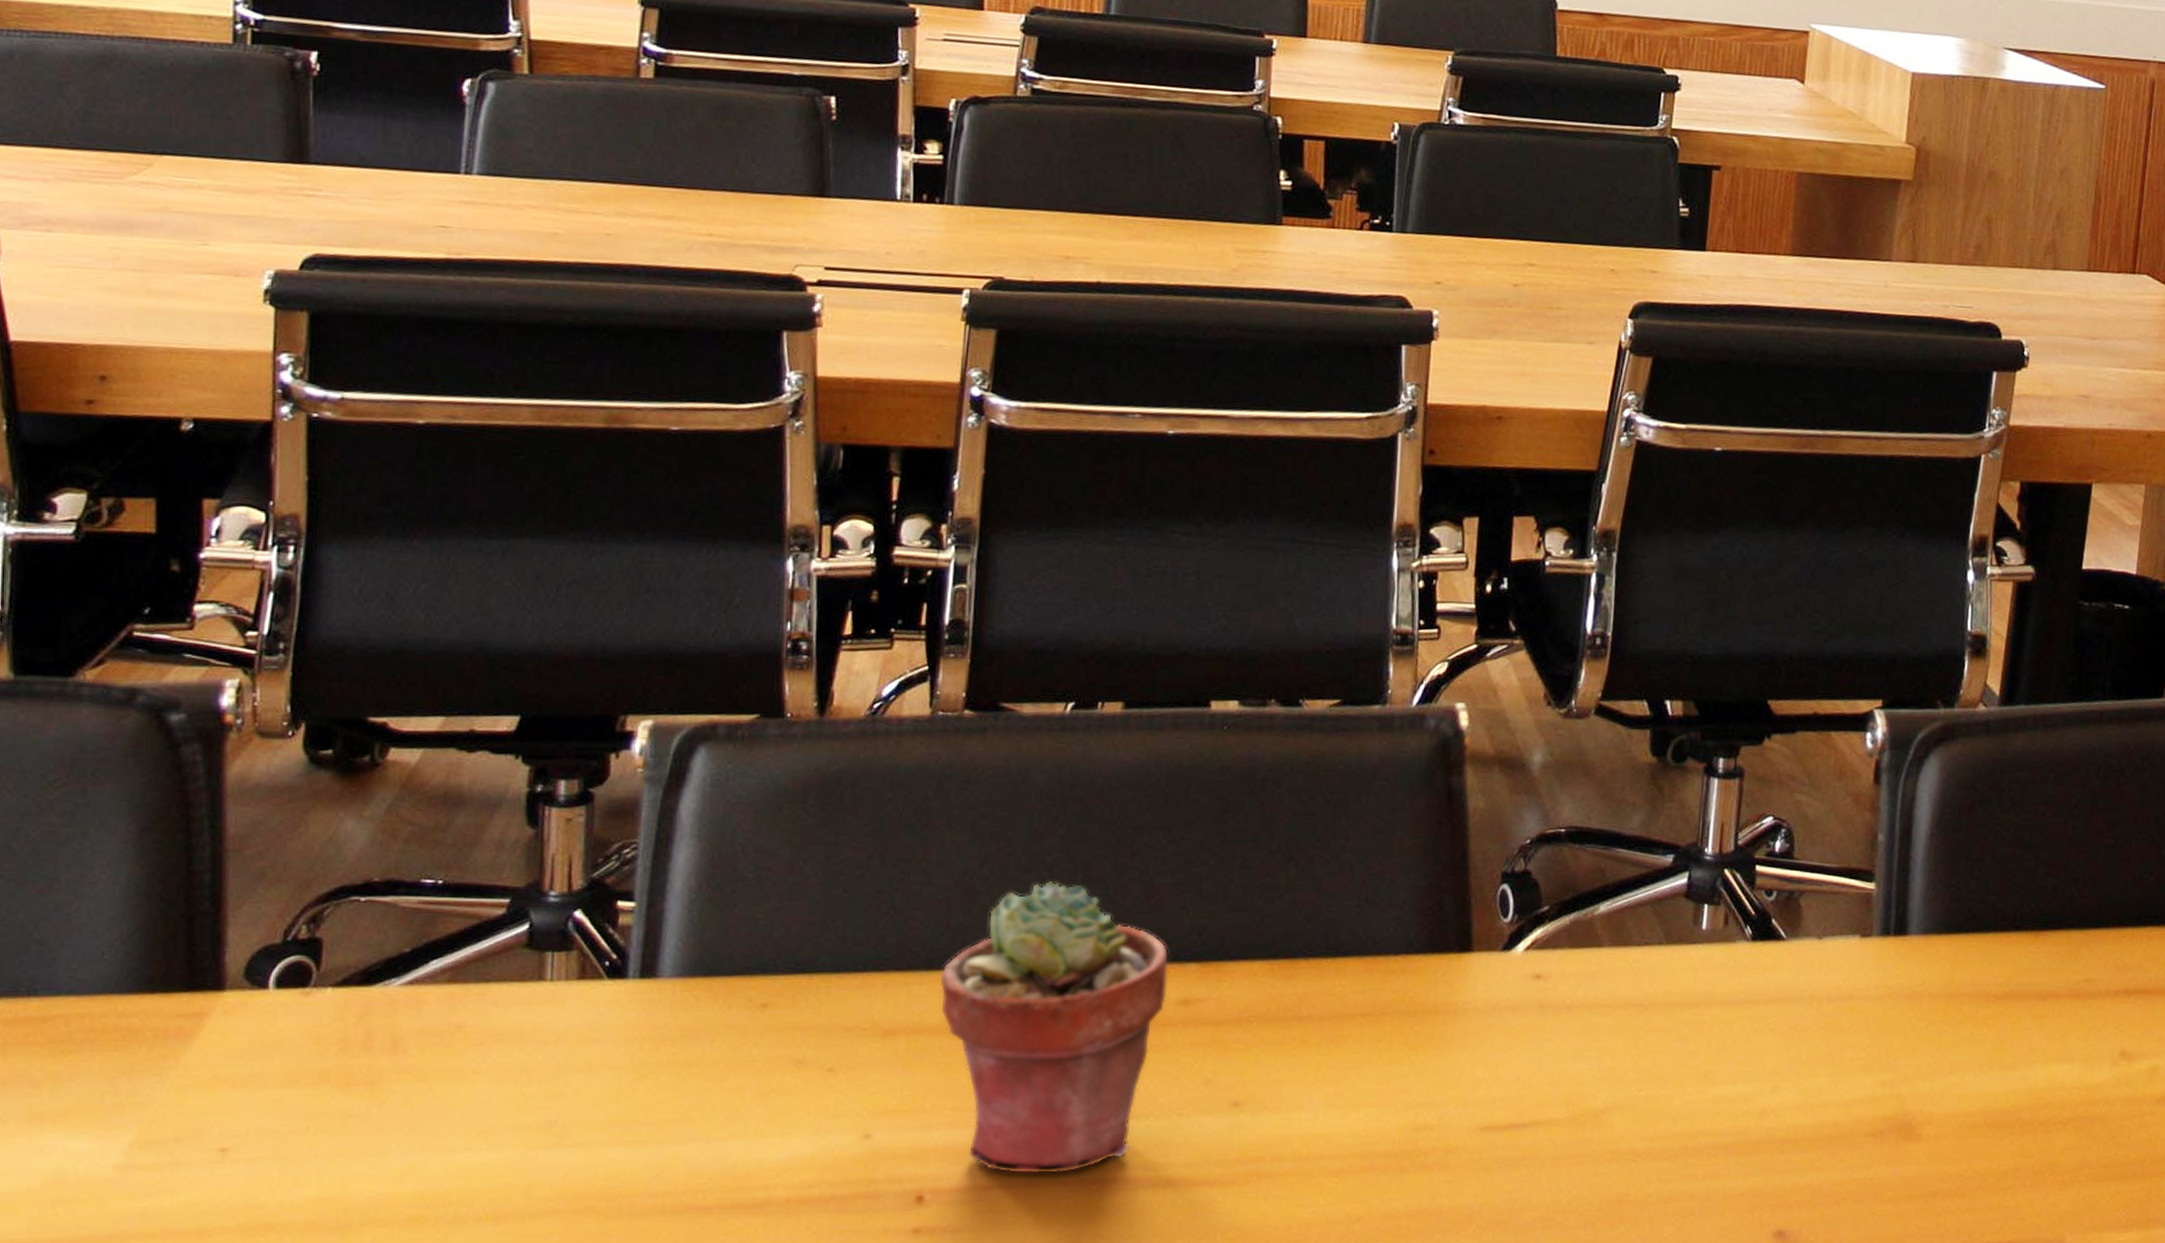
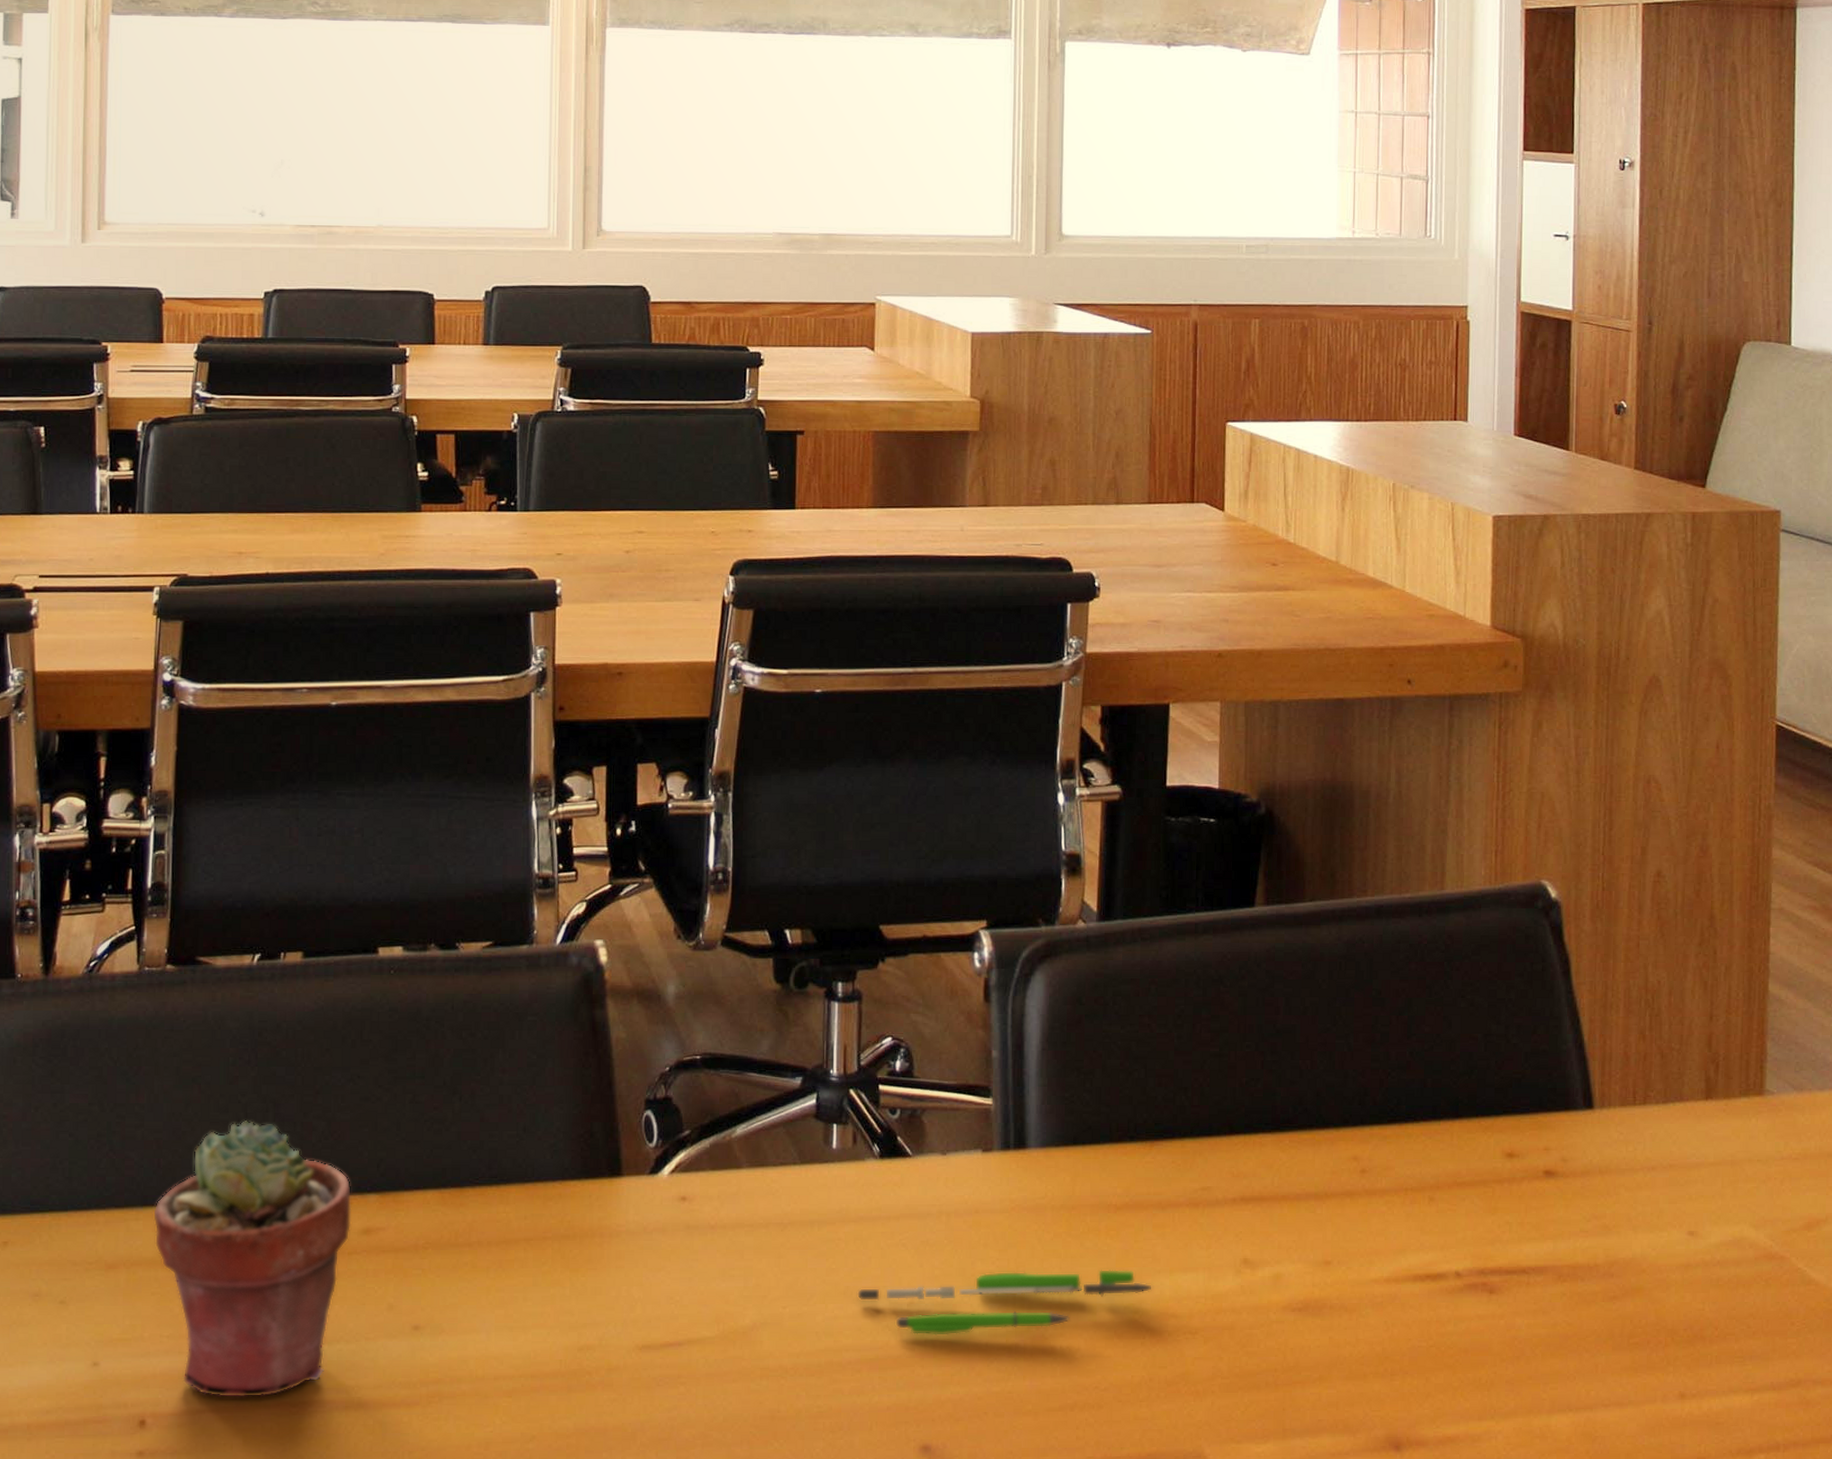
pen: none [1718,1058,2026,1122] -> present [857,1270,1152,1336]

